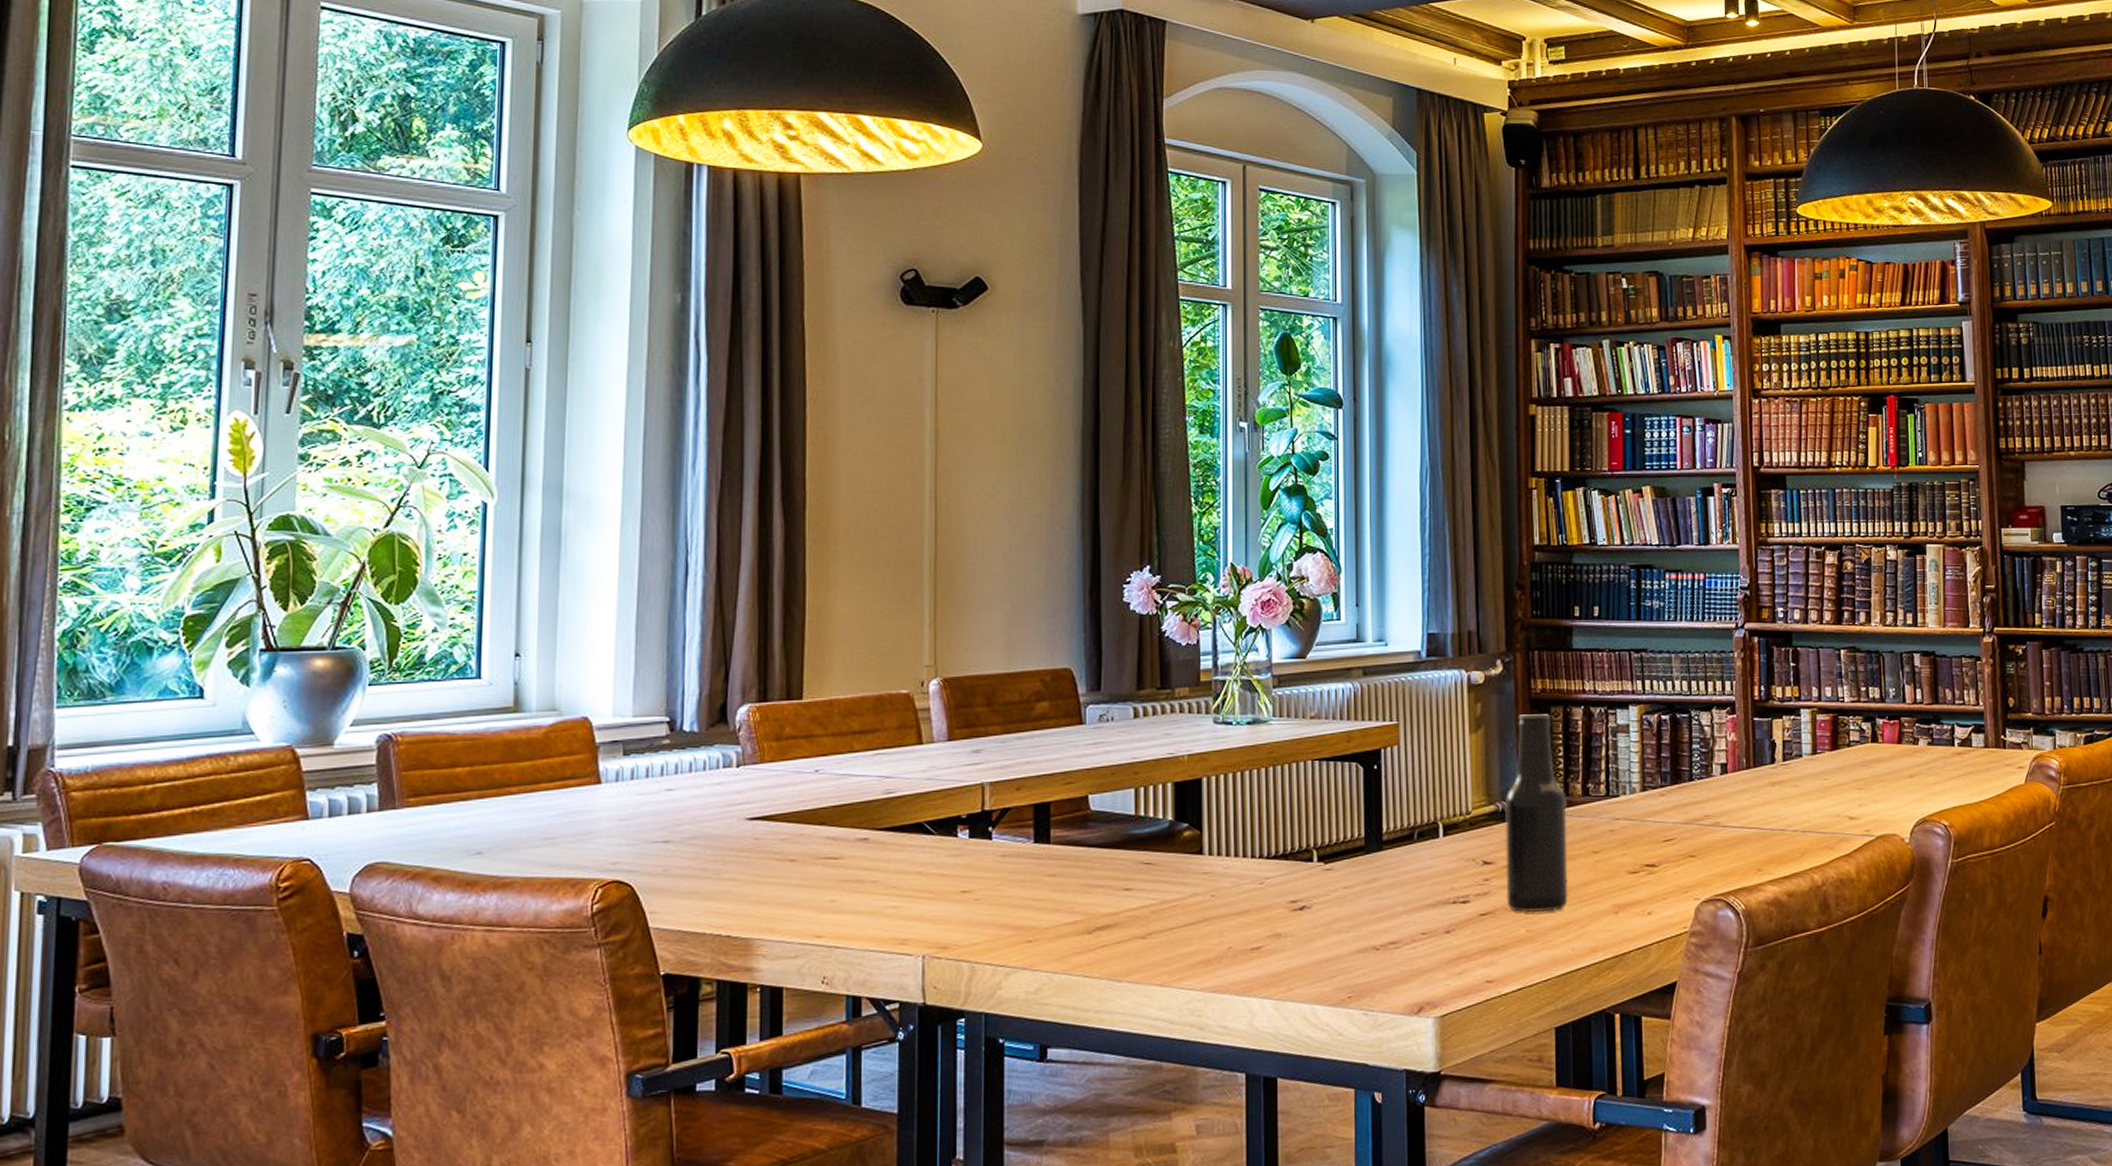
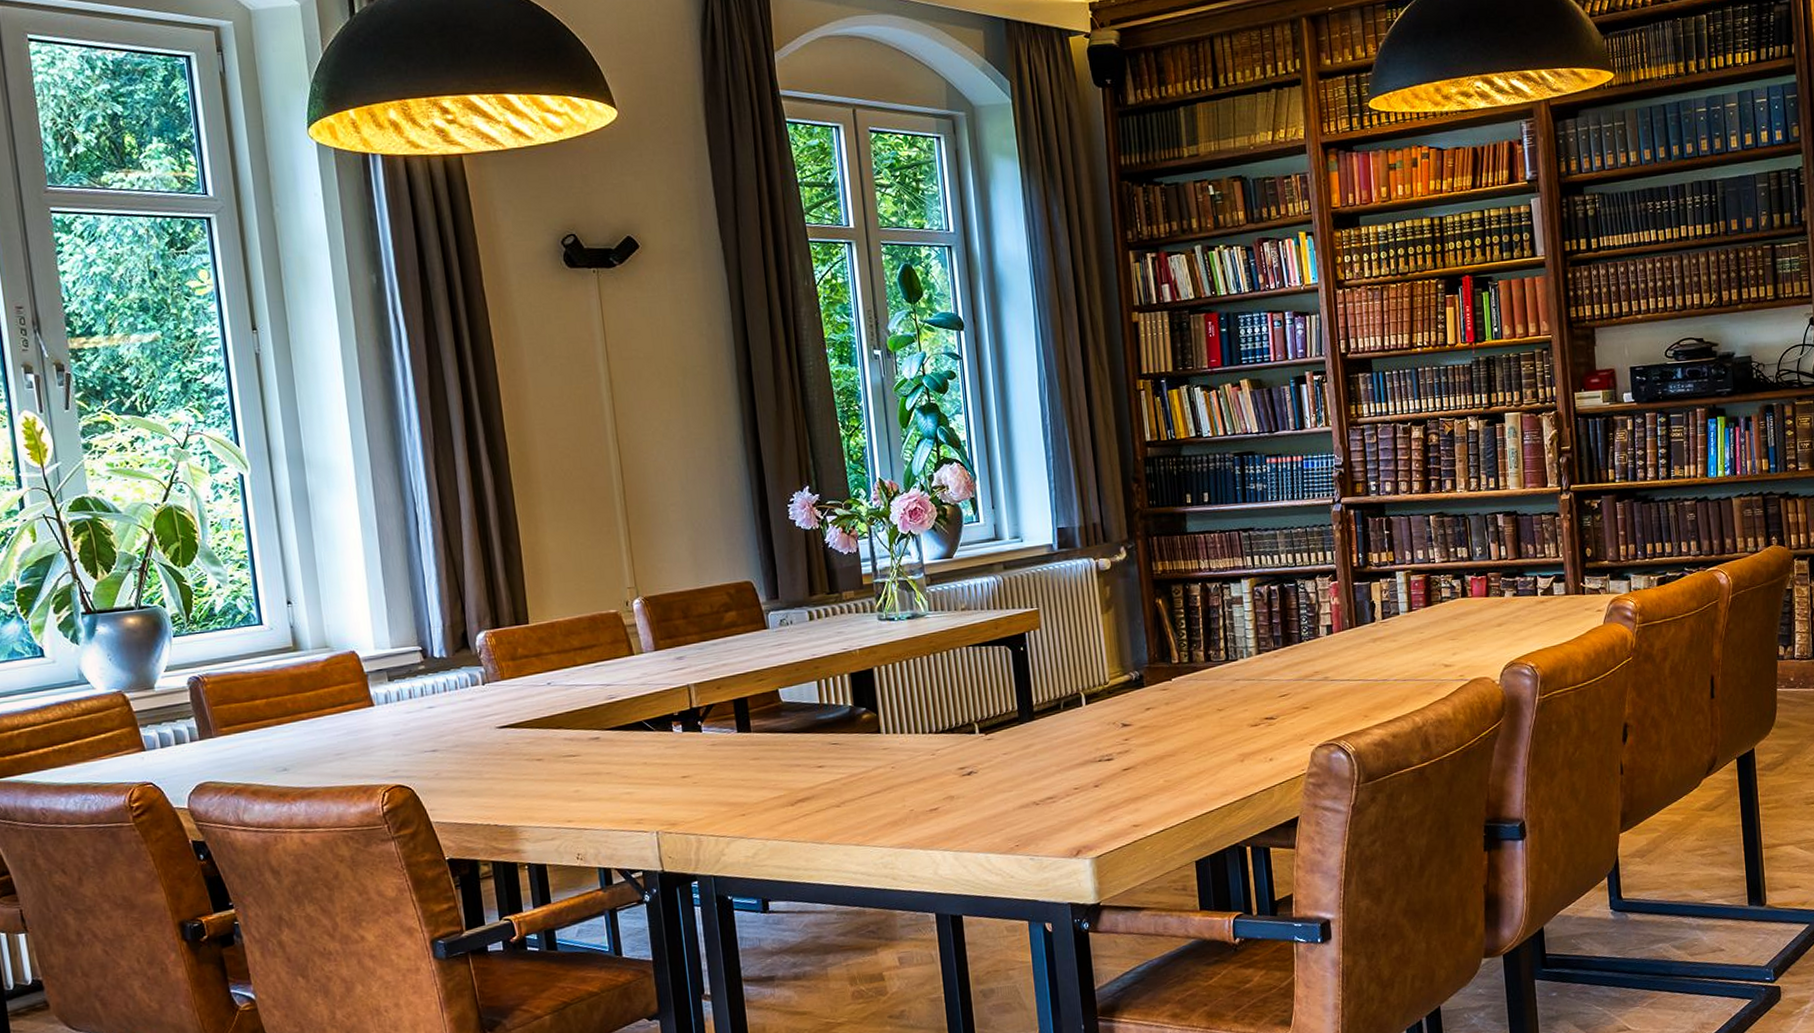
beer bottle: present [1504,714,1568,913] -> none [1137,592,1199,766]

